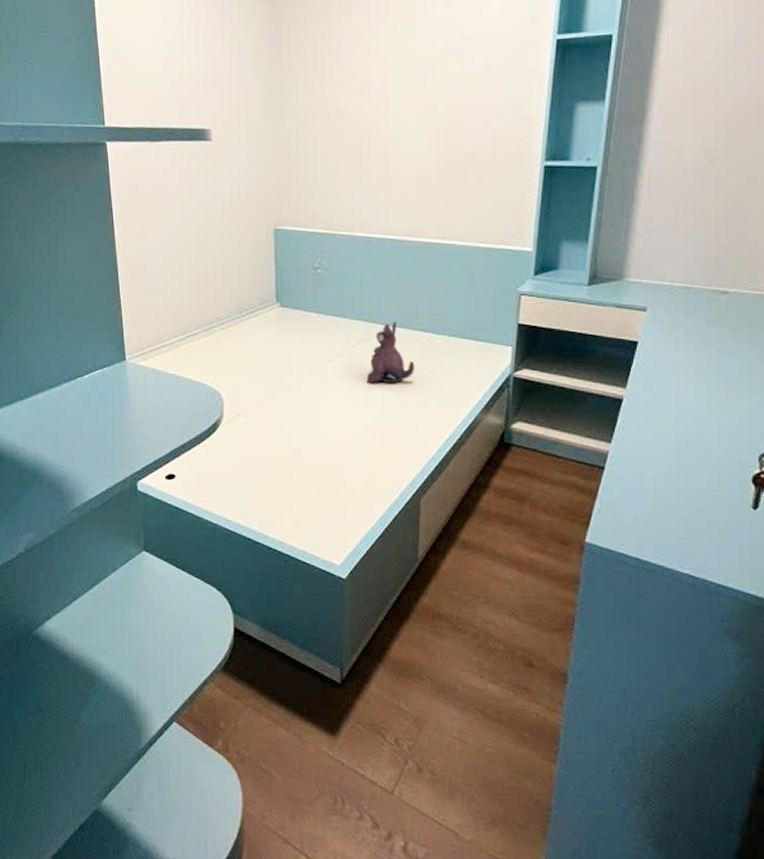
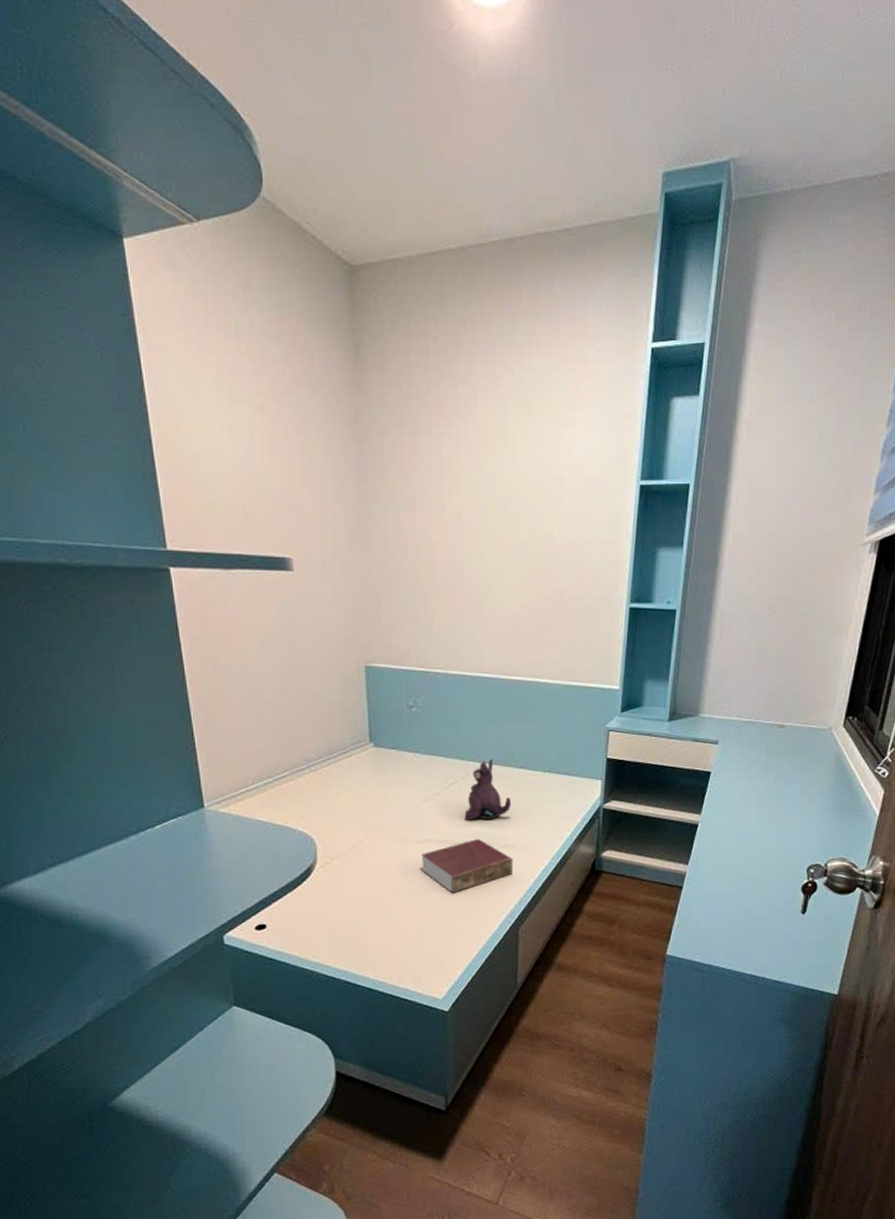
book: none [323,403,416,458] -> present [421,839,514,894]

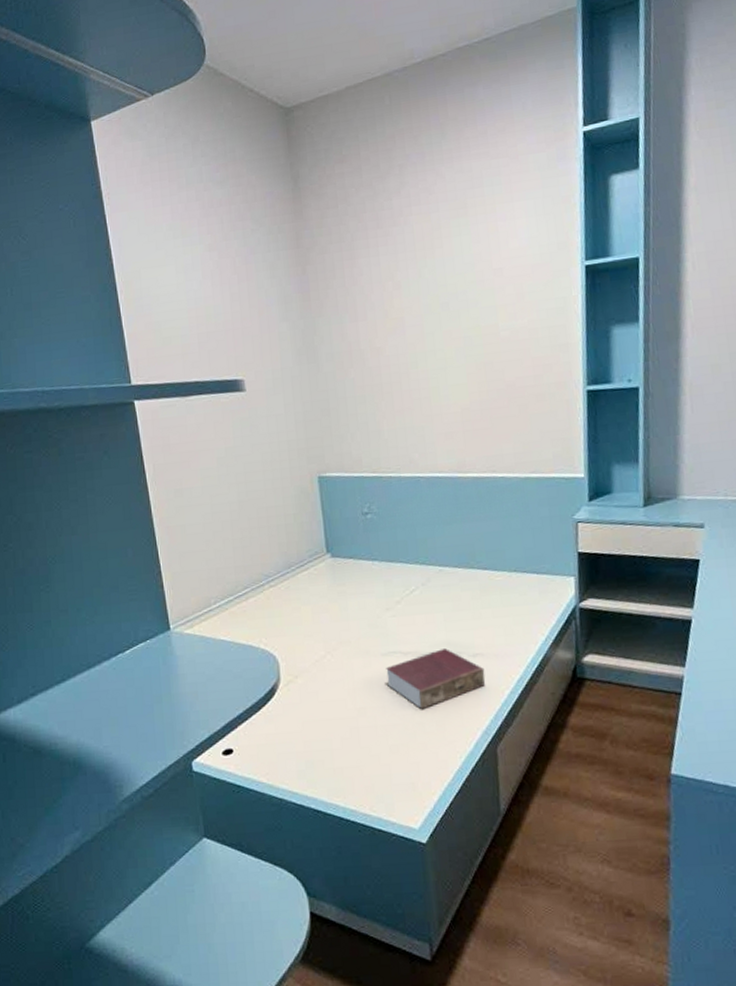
plush toy: present [464,759,511,820] -> none [428,562,477,629]

